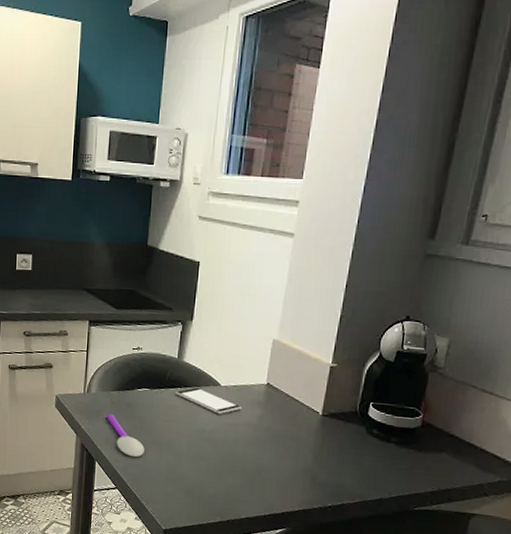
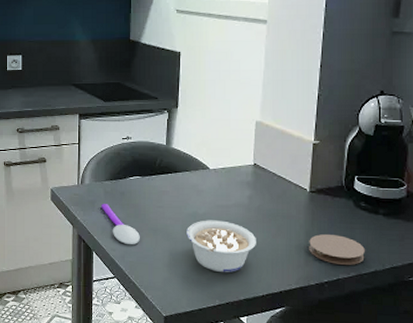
smartphone: present [175,387,242,414] -> none [166,172,232,197]
legume: none [192,437,263,491] -> present [187,220,256,273]
coaster: none [315,459,373,492] -> present [309,234,365,265]

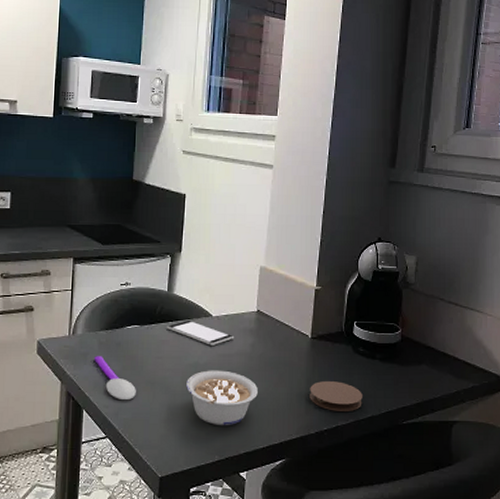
smartphone: none [166,172,232,197] -> present [166,319,235,345]

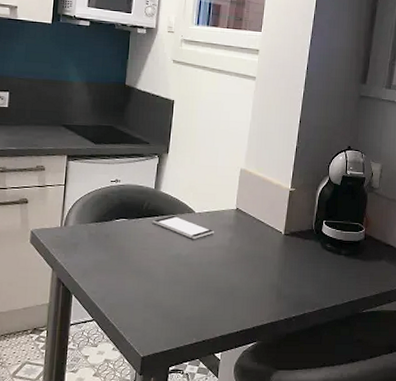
spoon: present [94,356,136,401] -> none [84,246,122,287]
legume: present [186,370,258,426] -> none [169,261,234,312]
coaster: present [310,381,362,411] -> none [281,273,328,301]

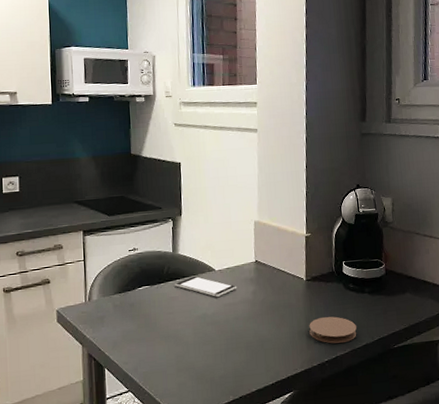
coaster: none [281,273,328,301] -> present [309,316,357,344]

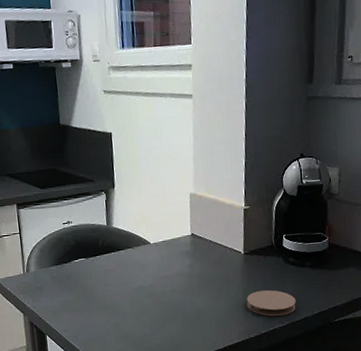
smartphone: present [174,275,237,297] -> none [110,248,173,270]

